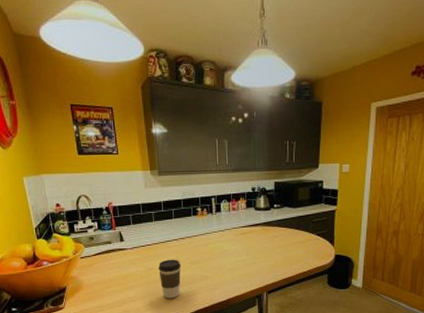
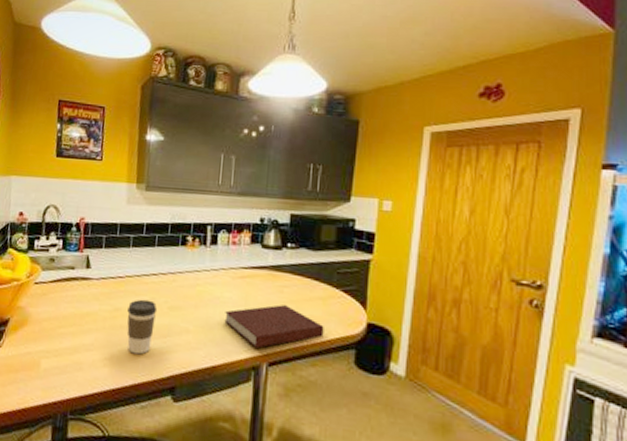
notebook: none [232,250,305,283] -> present [224,305,324,349]

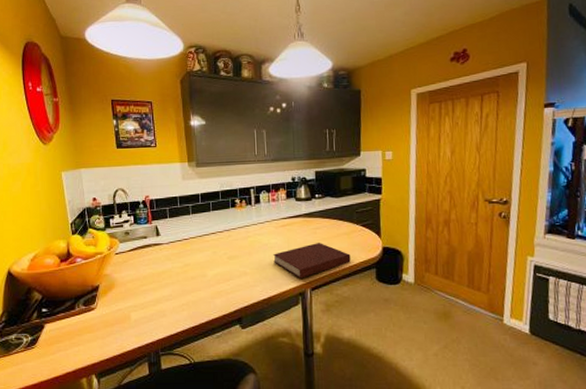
coffee cup: present [126,299,158,355] -> none [195,254,220,298]

